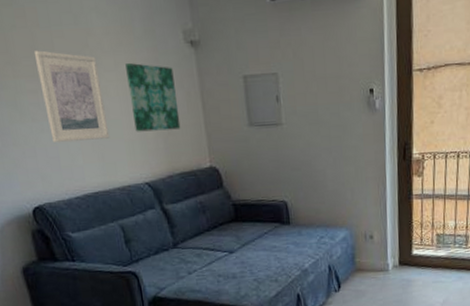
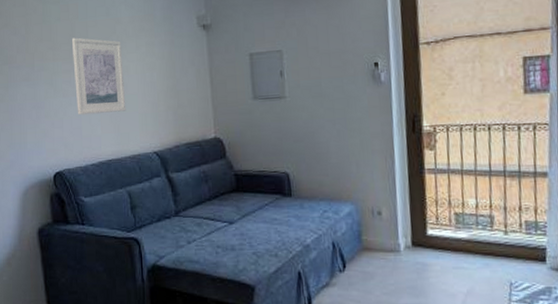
wall art: present [125,63,181,132] -> none [145,45,190,106]

